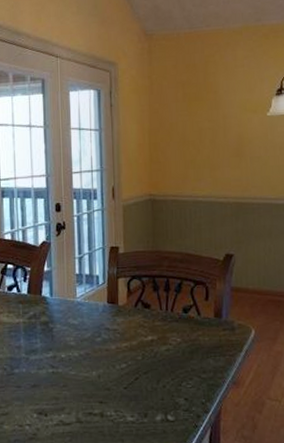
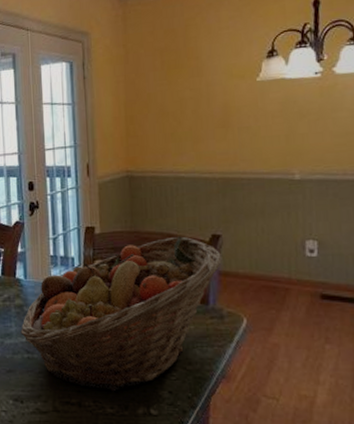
fruit basket: none [46,255,235,401] -> present [21,236,223,392]

